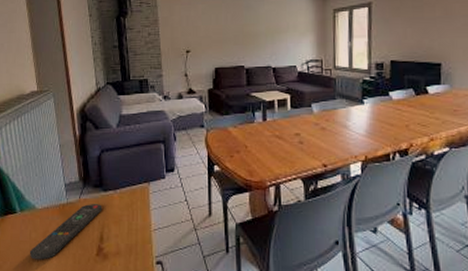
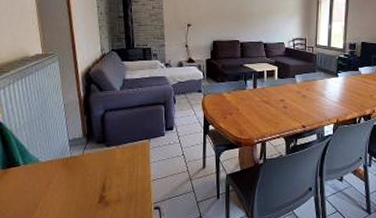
remote control: present [29,204,103,260] -> none [32,158,105,208]

